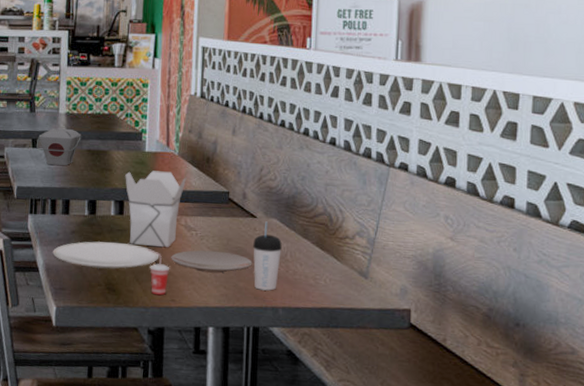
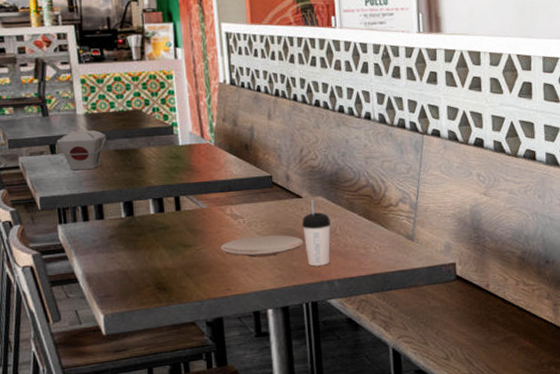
plate: present [53,241,160,269] -> none [91,240,208,270]
takeout container: present [125,171,187,248] -> none [160,163,227,241]
beverage cup: present [147,249,170,296] -> none [195,243,221,287]

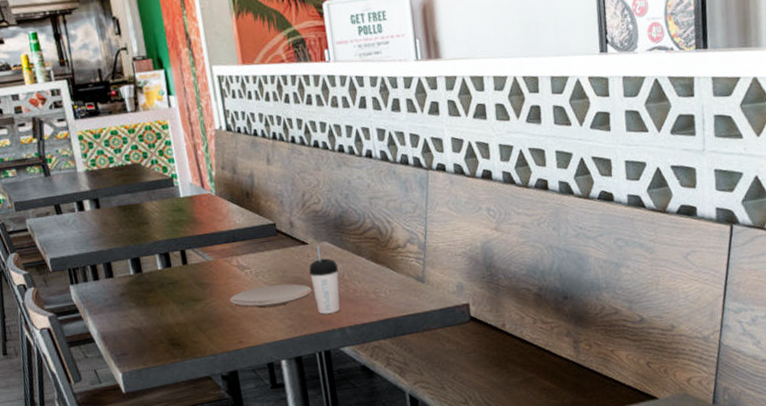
takeout container: present [55,129,106,170] -> none [60,187,109,229]

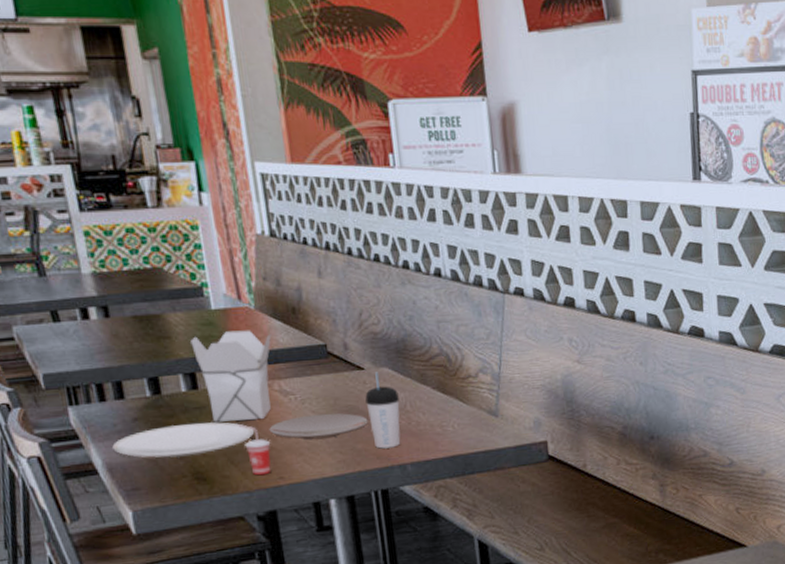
plate: none [105,294,218,328] -> present [112,422,255,458]
takeout container: none [164,213,231,295] -> present [190,330,272,422]
beverage cup: none [204,296,233,341] -> present [238,424,272,476]

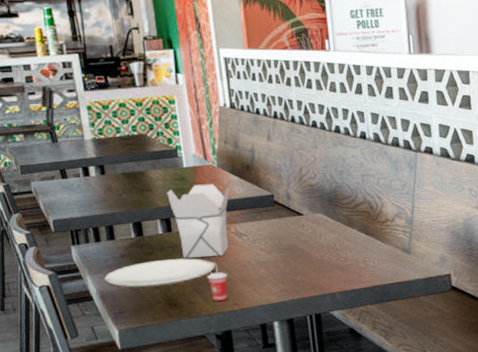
plate: present [269,413,368,440] -> none [226,251,306,273]
beverage cup: present [365,372,401,449] -> none [303,217,331,280]

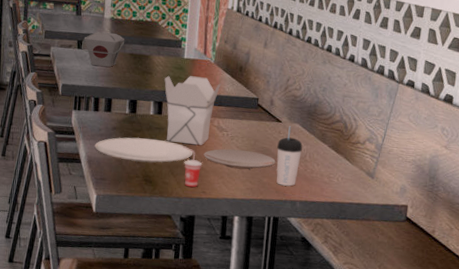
takeout container: none [65,154,114,193] -> present [81,31,125,67]
plate: none [226,251,306,273] -> present [203,148,276,170]
beverage cup: none [303,217,331,280] -> present [276,126,303,187]

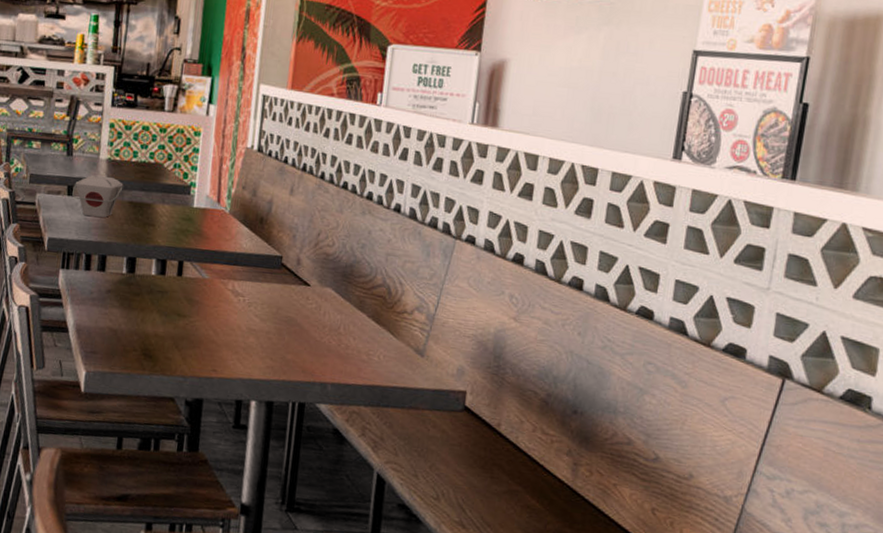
plate: present [95,137,193,163] -> none [85,302,202,334]
takeout container: present [164,75,221,146] -> none [169,228,238,314]
beverage cup: present [182,146,203,188] -> none [189,314,213,365]
plate: present [203,148,276,170] -> none [215,317,303,344]
beverage cup: present [276,126,303,187] -> none [303,290,336,365]

